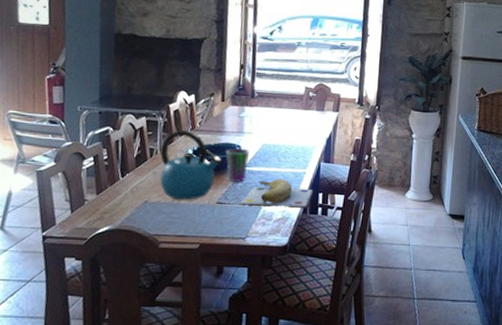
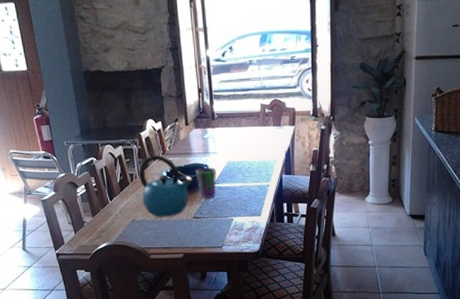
banana: present [239,179,314,208] -> none [213,193,278,219]

